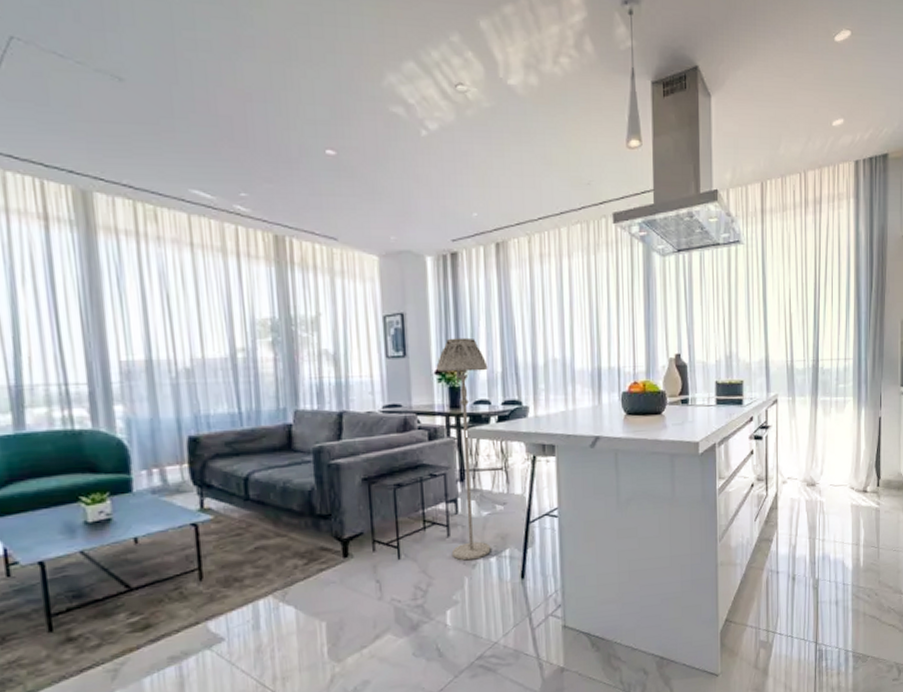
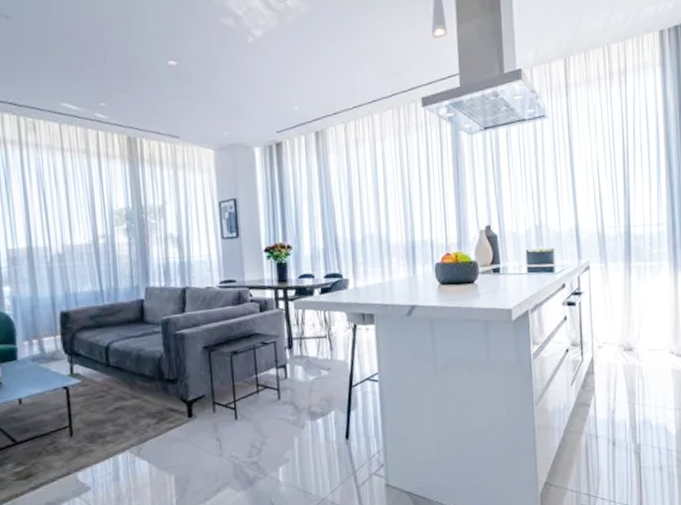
floor lamp: present [436,337,491,561] -> none [265,218,318,422]

